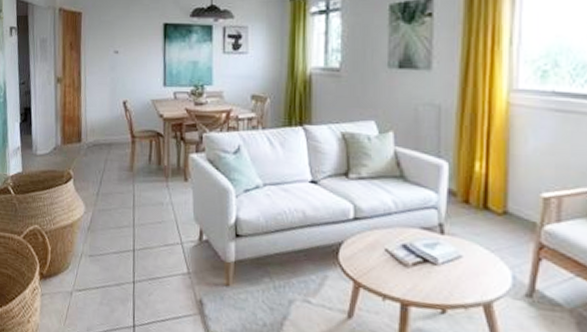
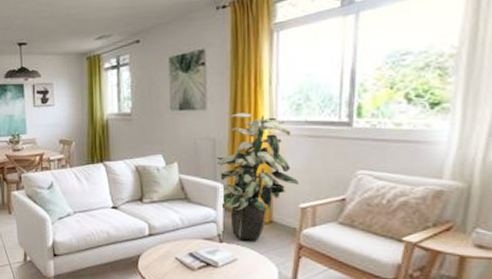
indoor plant: none [442,76,541,235] -> present [217,113,299,241]

